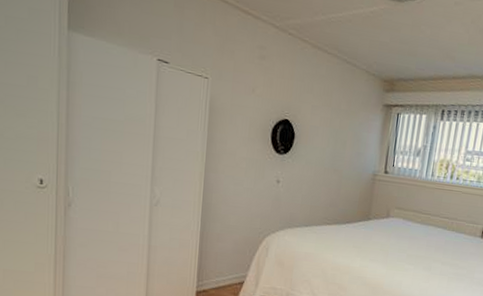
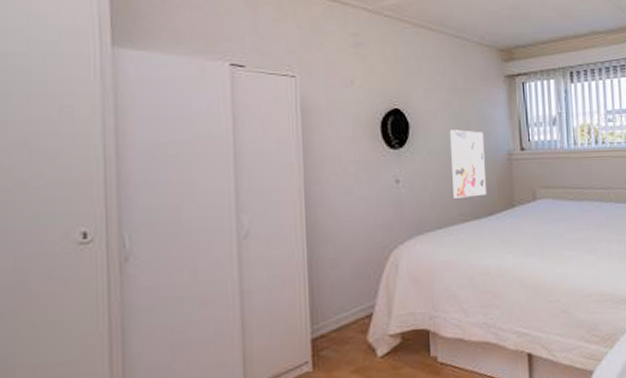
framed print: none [321,145,355,206] -> present [450,130,486,198]

